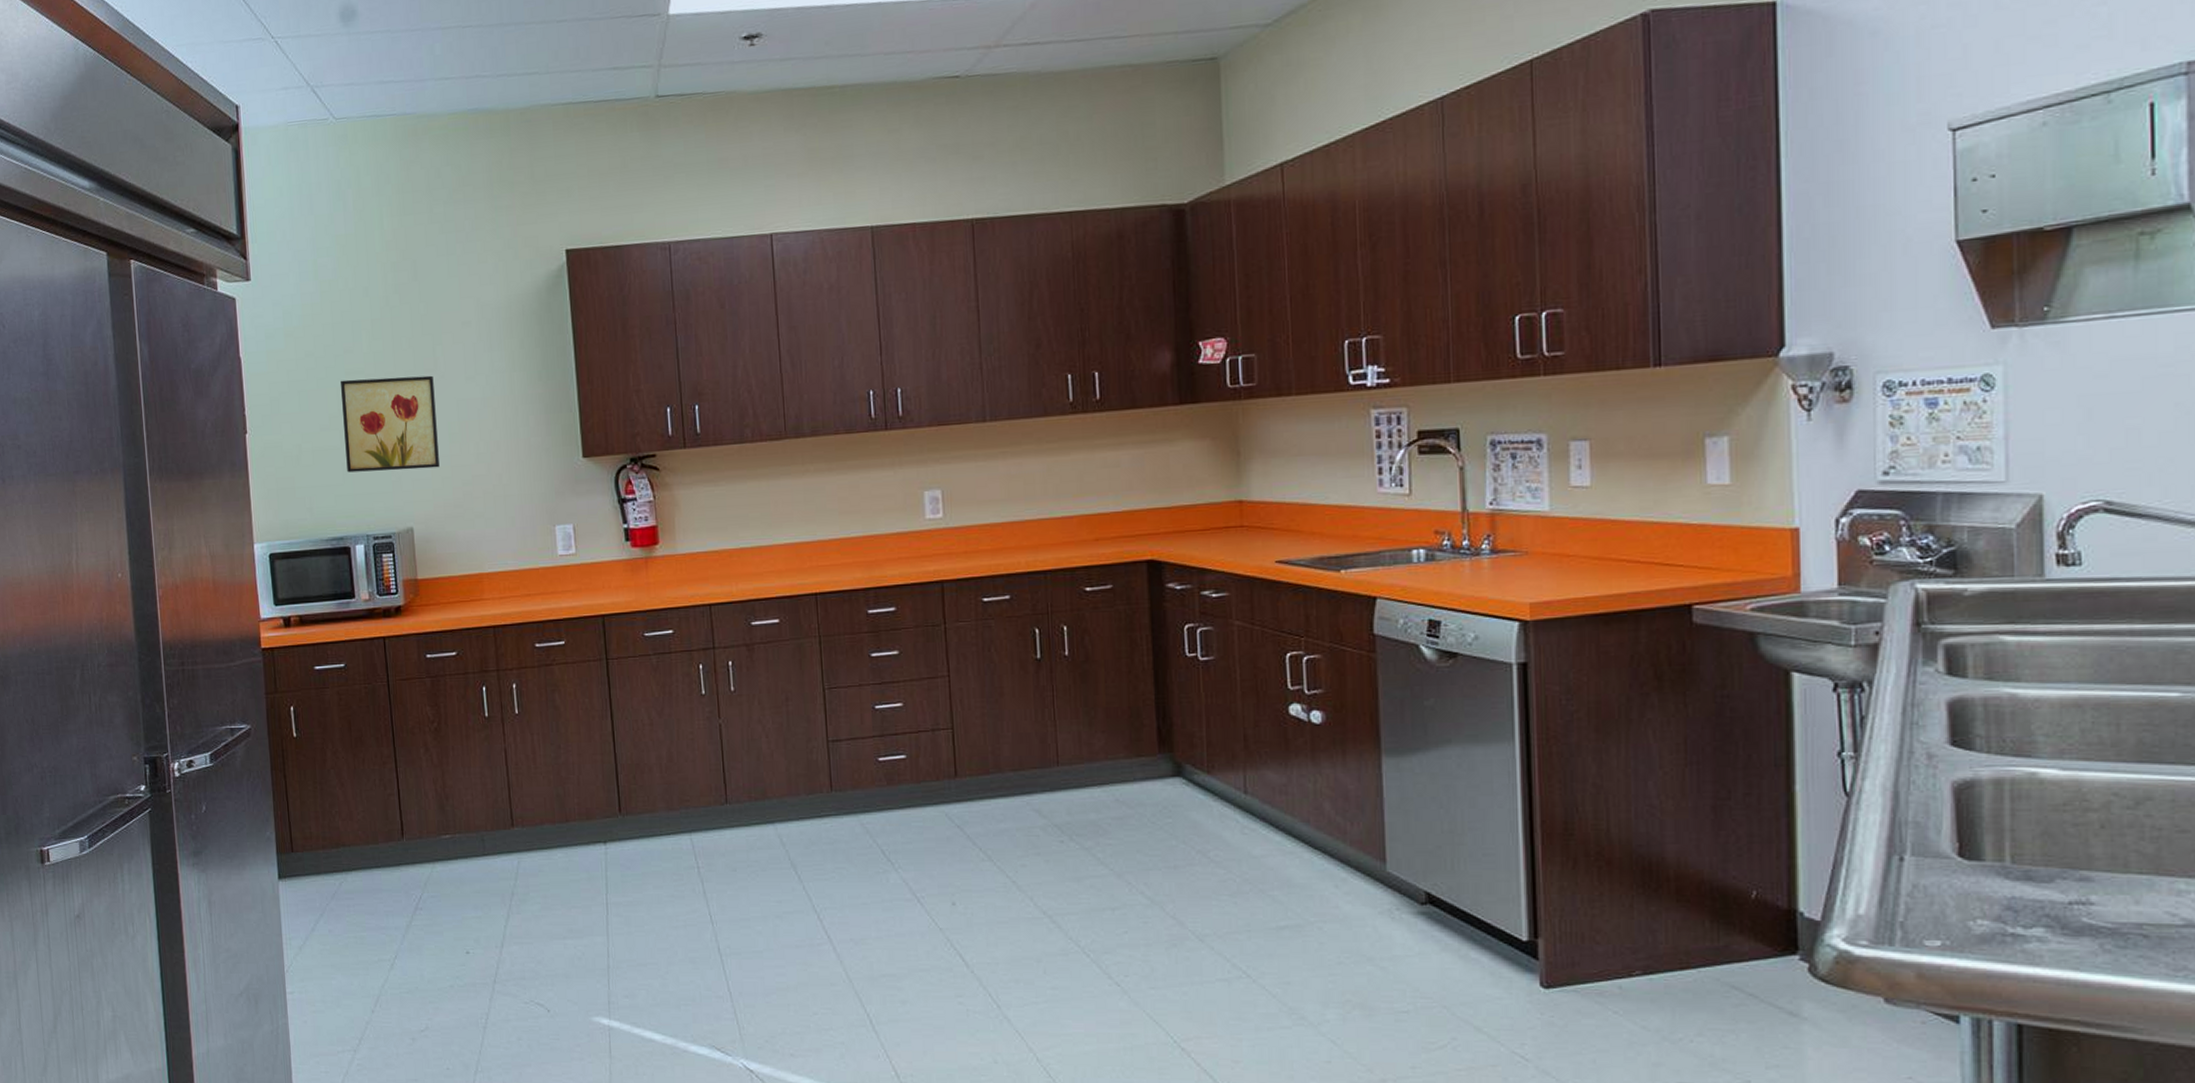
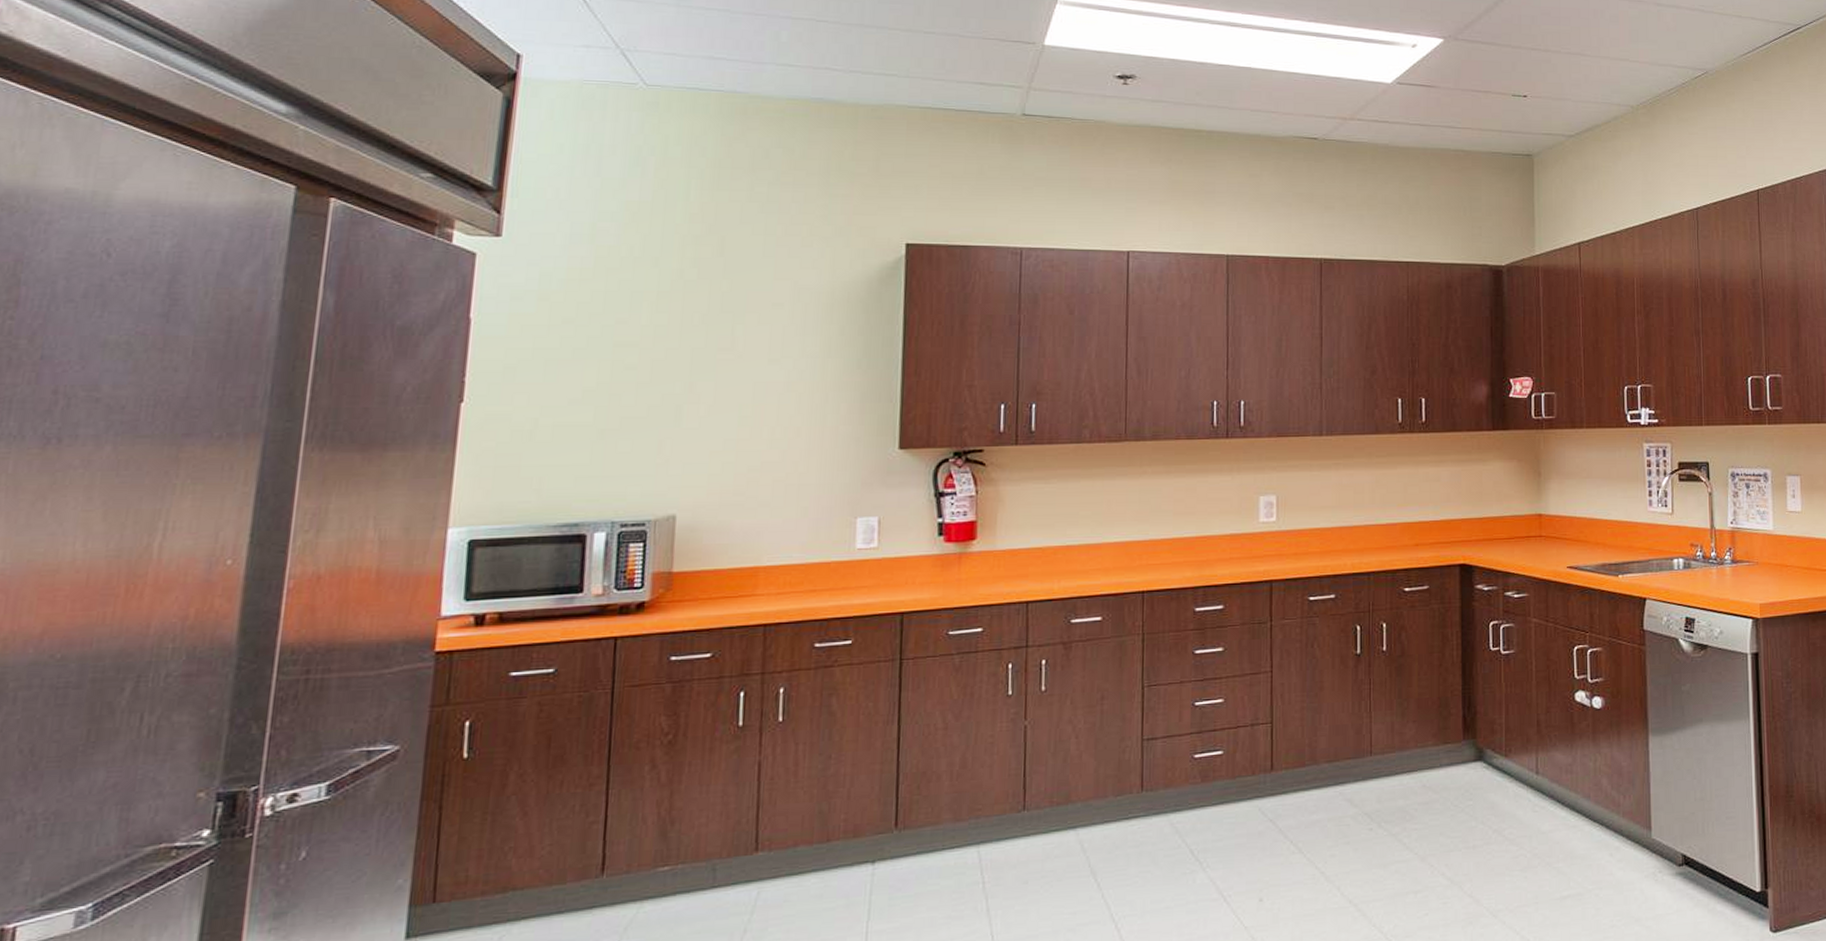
wall art: present [341,375,440,473] -> none [597,352,728,453]

